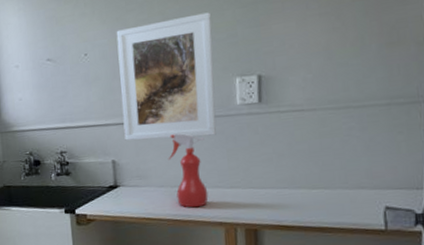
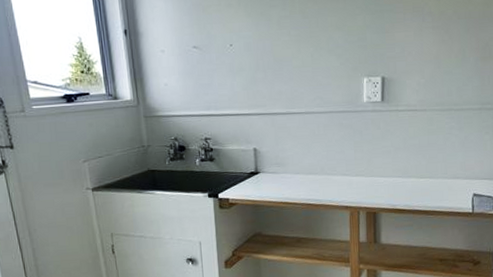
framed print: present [116,12,217,141] -> none [260,15,346,131]
spray bottle: present [168,133,209,208] -> none [304,126,337,193]

